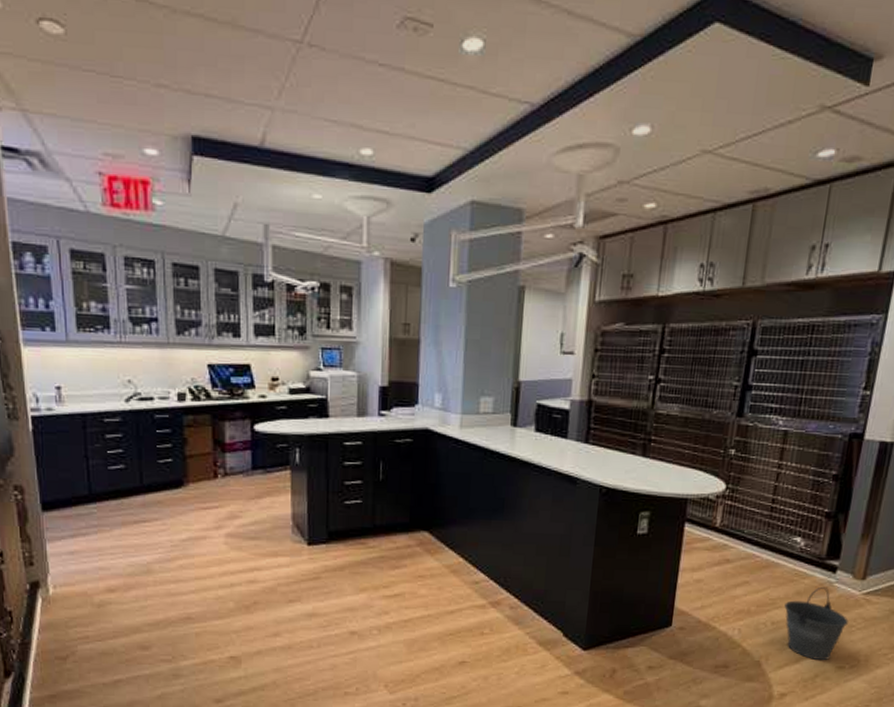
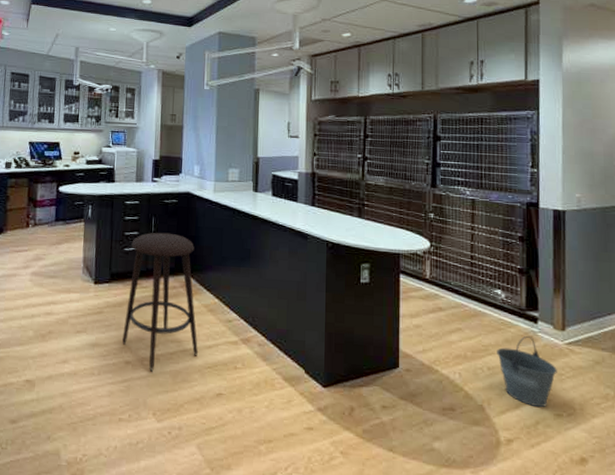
stool: none [345,480,438,642] -> present [122,232,198,372]

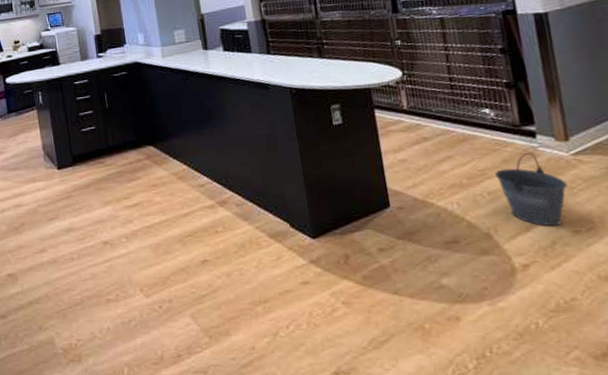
stool: present [122,232,198,372] -> none [88,106,175,248]

